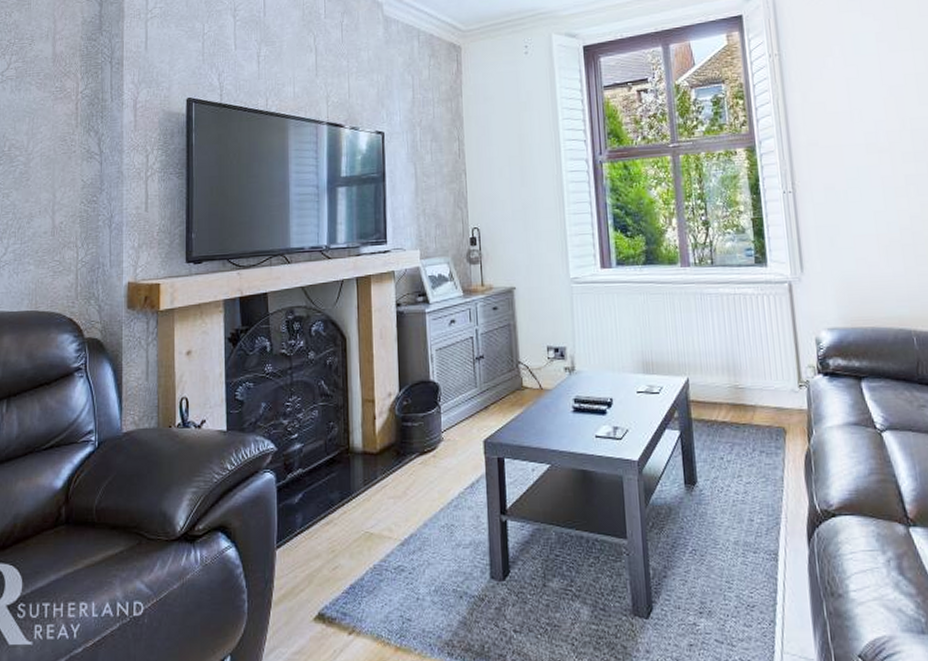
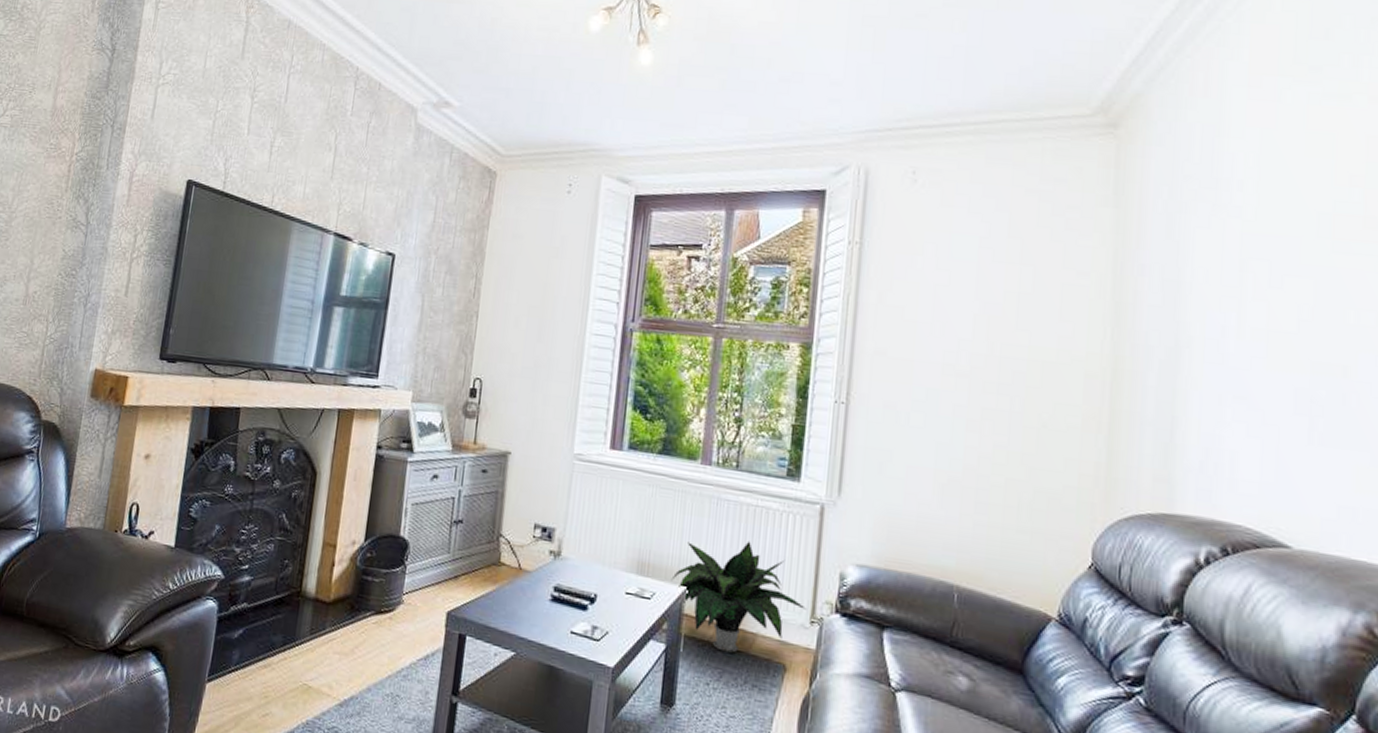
potted plant: none [674,326,794,427] -> present [671,541,807,653]

